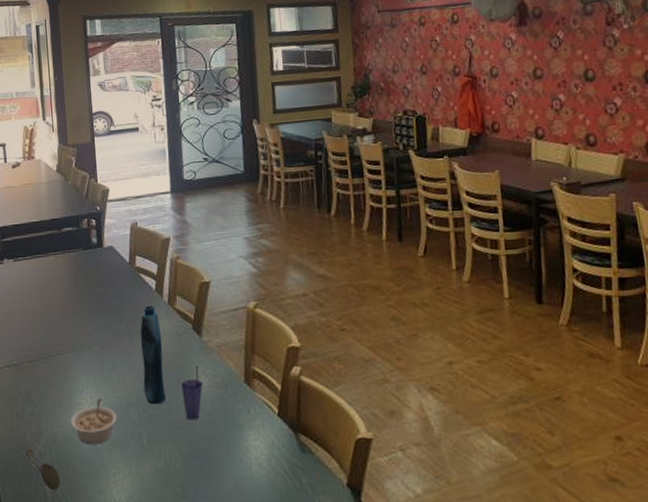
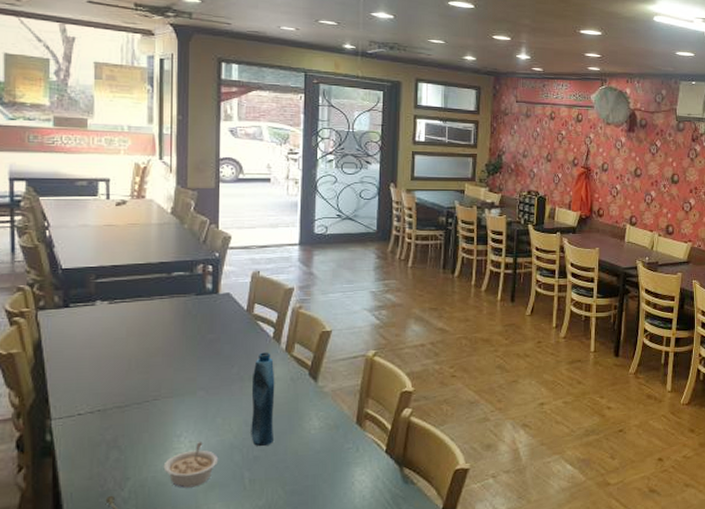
straw: present [181,366,203,421] -> none [291,409,313,460]

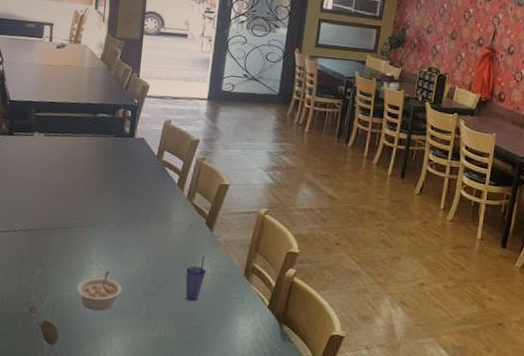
bottle: present [251,352,275,446] -> none [151,197,176,284]
straw: none [291,409,313,460] -> present [185,256,206,302]

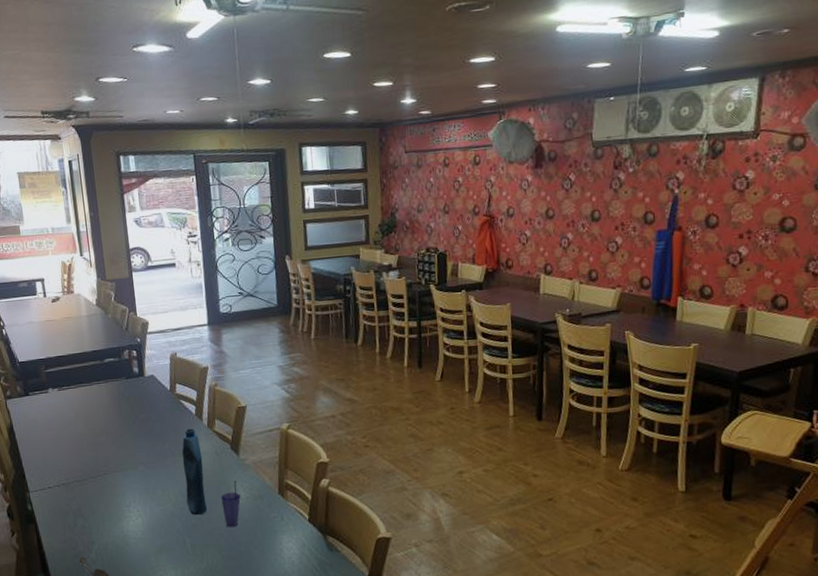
legume: present [76,271,123,311] -> none [119,511,164,552]
bottle: none [151,197,176,284] -> present [182,428,207,515]

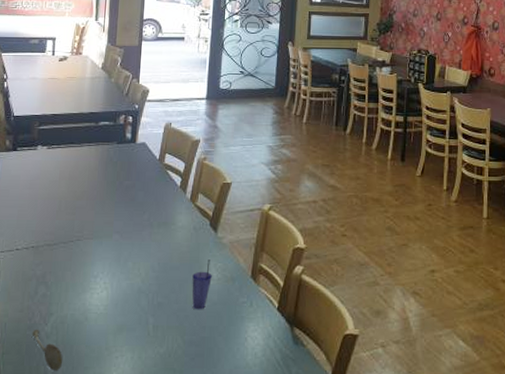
bottle: present [182,428,207,515] -> none [156,201,180,293]

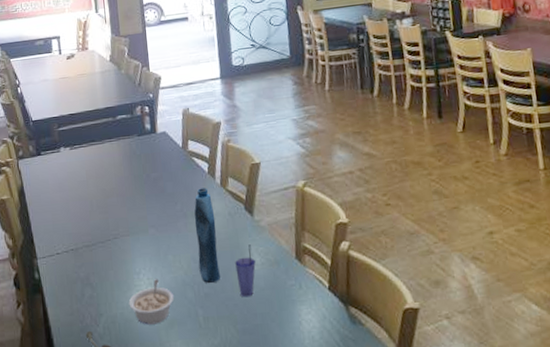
legume: none [81,284,128,328] -> present [128,279,175,325]
bottle: none [156,201,180,293] -> present [194,188,220,283]

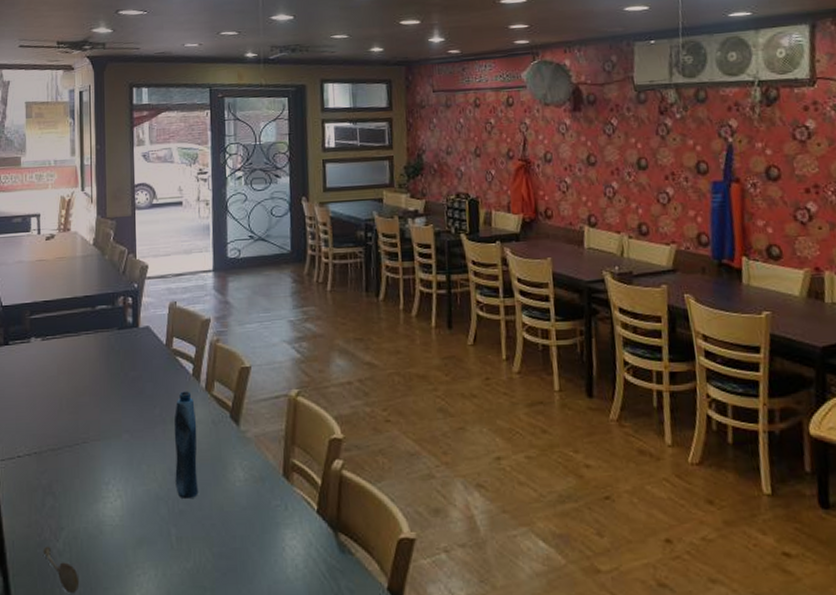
legume: present [128,279,175,325] -> none [94,491,146,543]
straw: present [235,244,256,298] -> none [215,457,238,517]

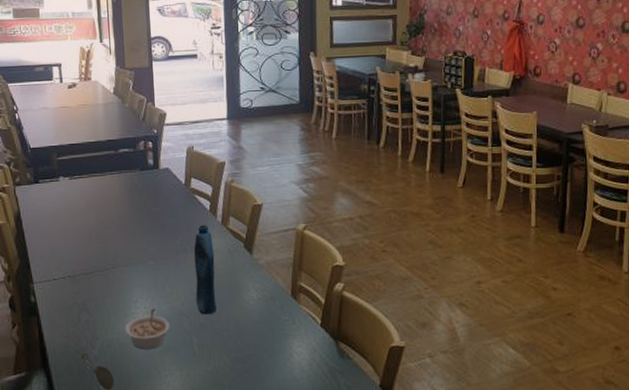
legume: none [94,491,146,543] -> present [125,308,171,350]

